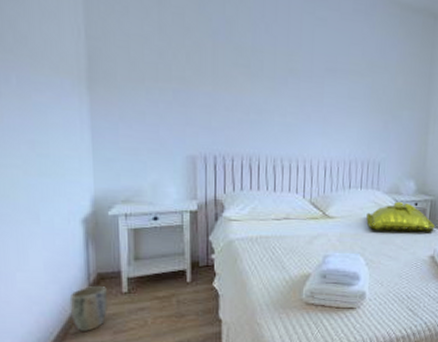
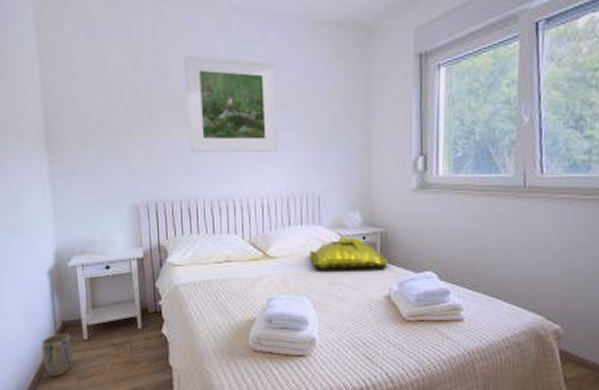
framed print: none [254,10,347,118] -> present [184,55,279,153]

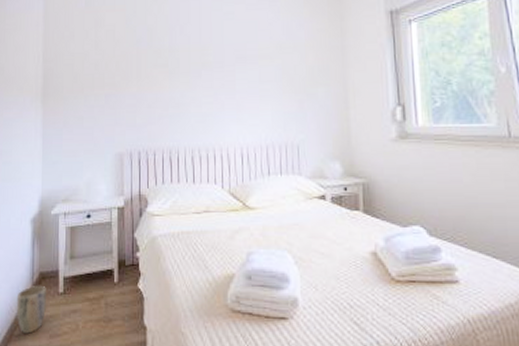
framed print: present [184,55,279,153] -> none [171,16,258,104]
cushion: present [310,237,388,269] -> none [290,188,372,222]

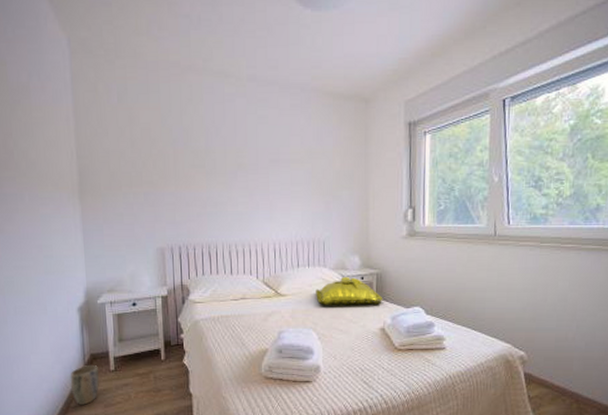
cushion: none [290,188,372,222] -> present [316,277,382,305]

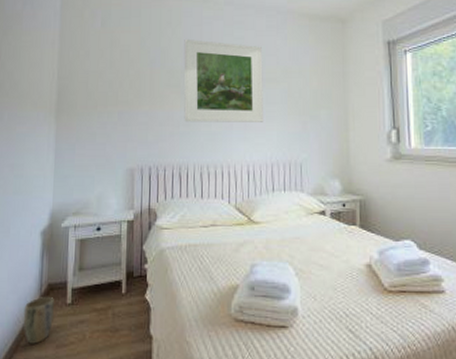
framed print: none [207,118,289,203] -> present [184,39,264,122]
cushion: present [316,277,382,305] -> none [292,204,367,236]

